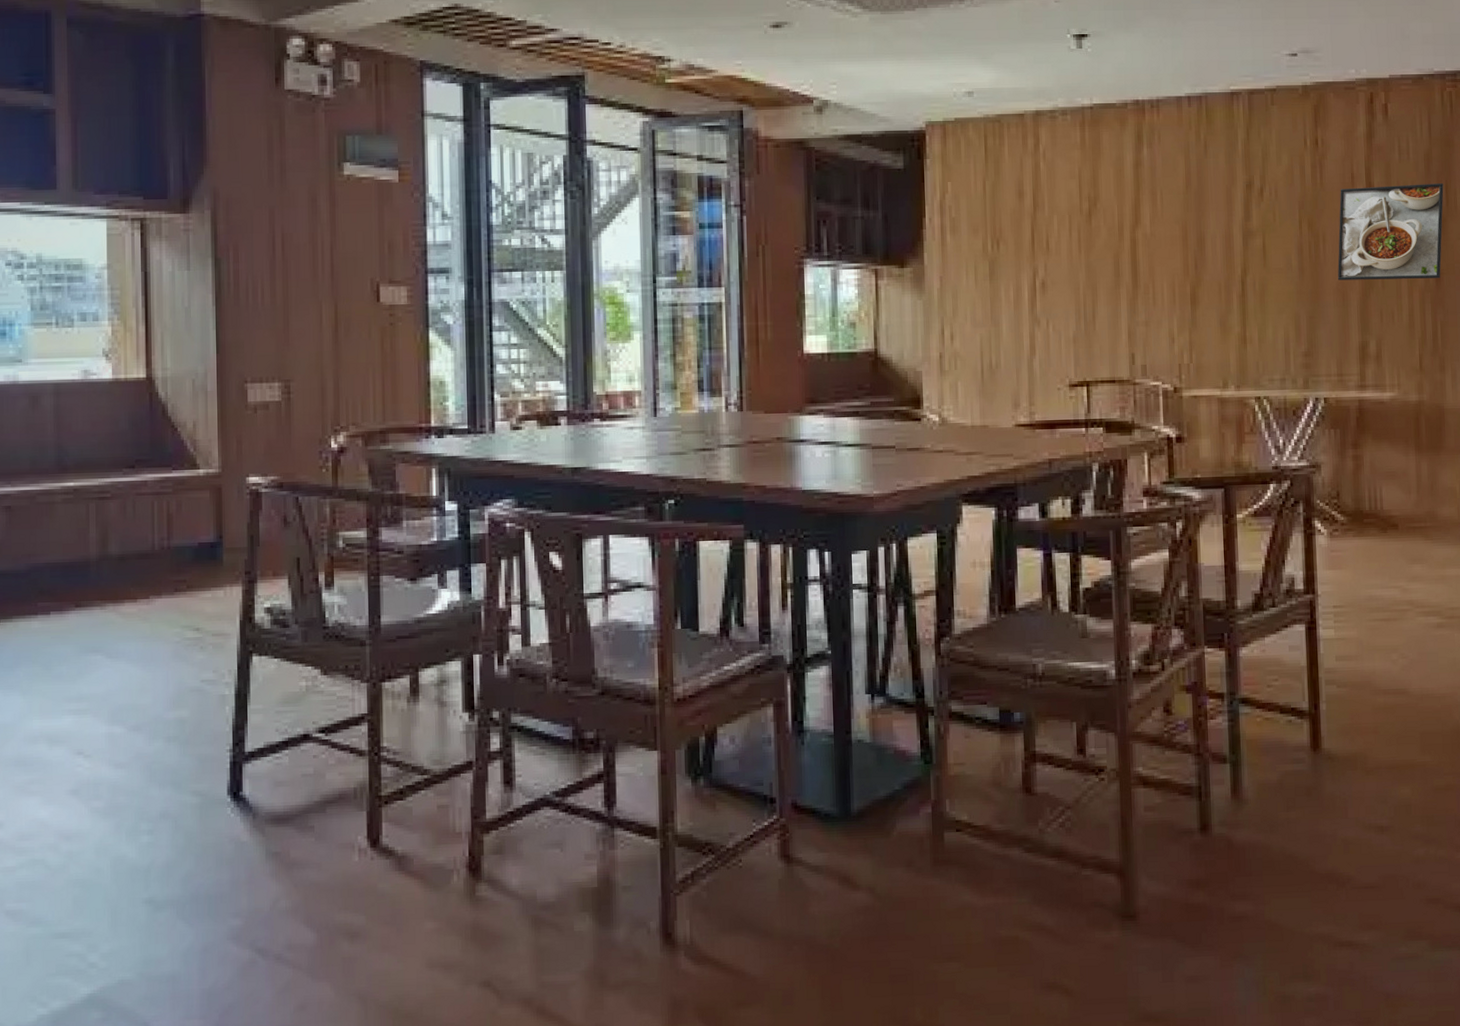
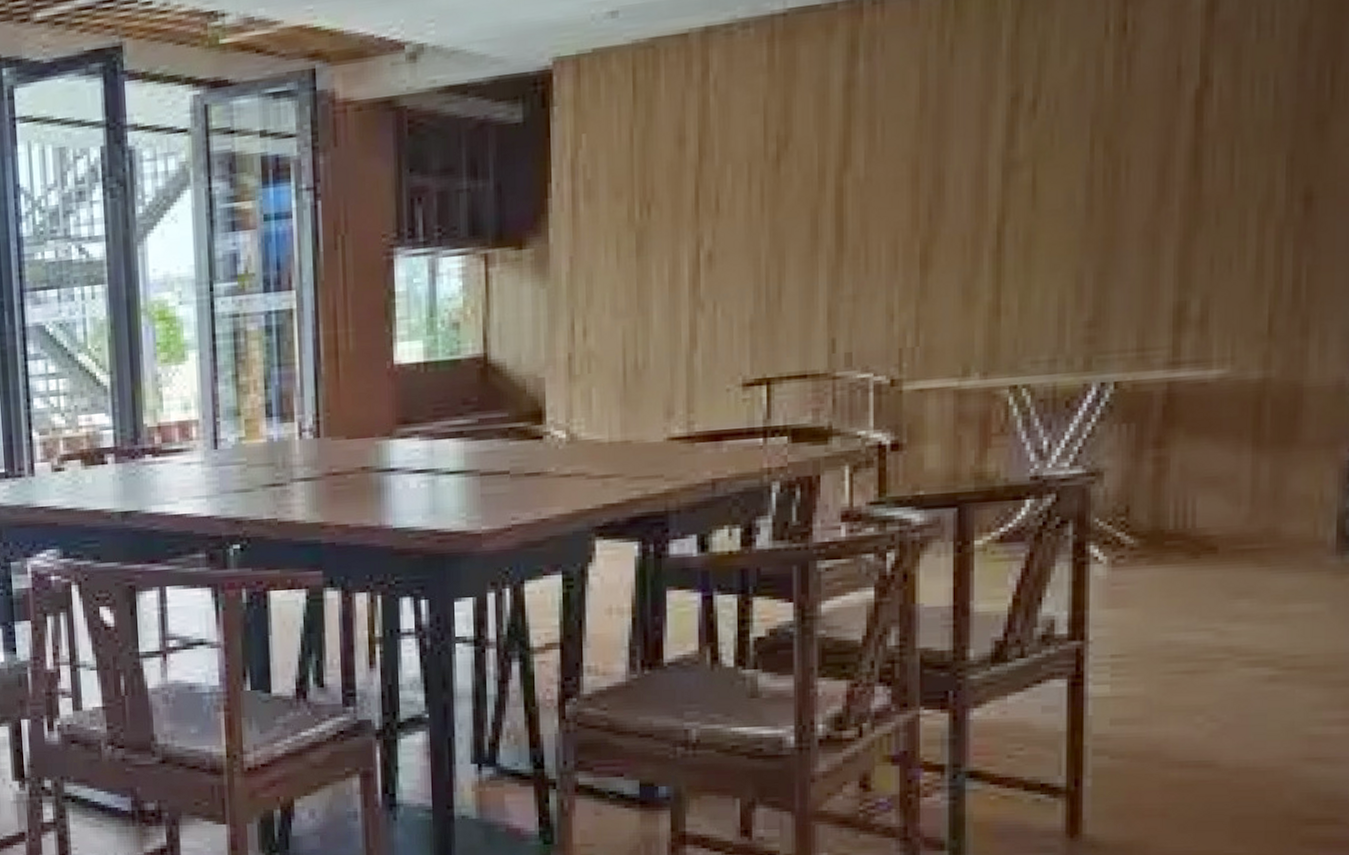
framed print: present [1337,183,1444,281] -> none [1145,67,1328,220]

